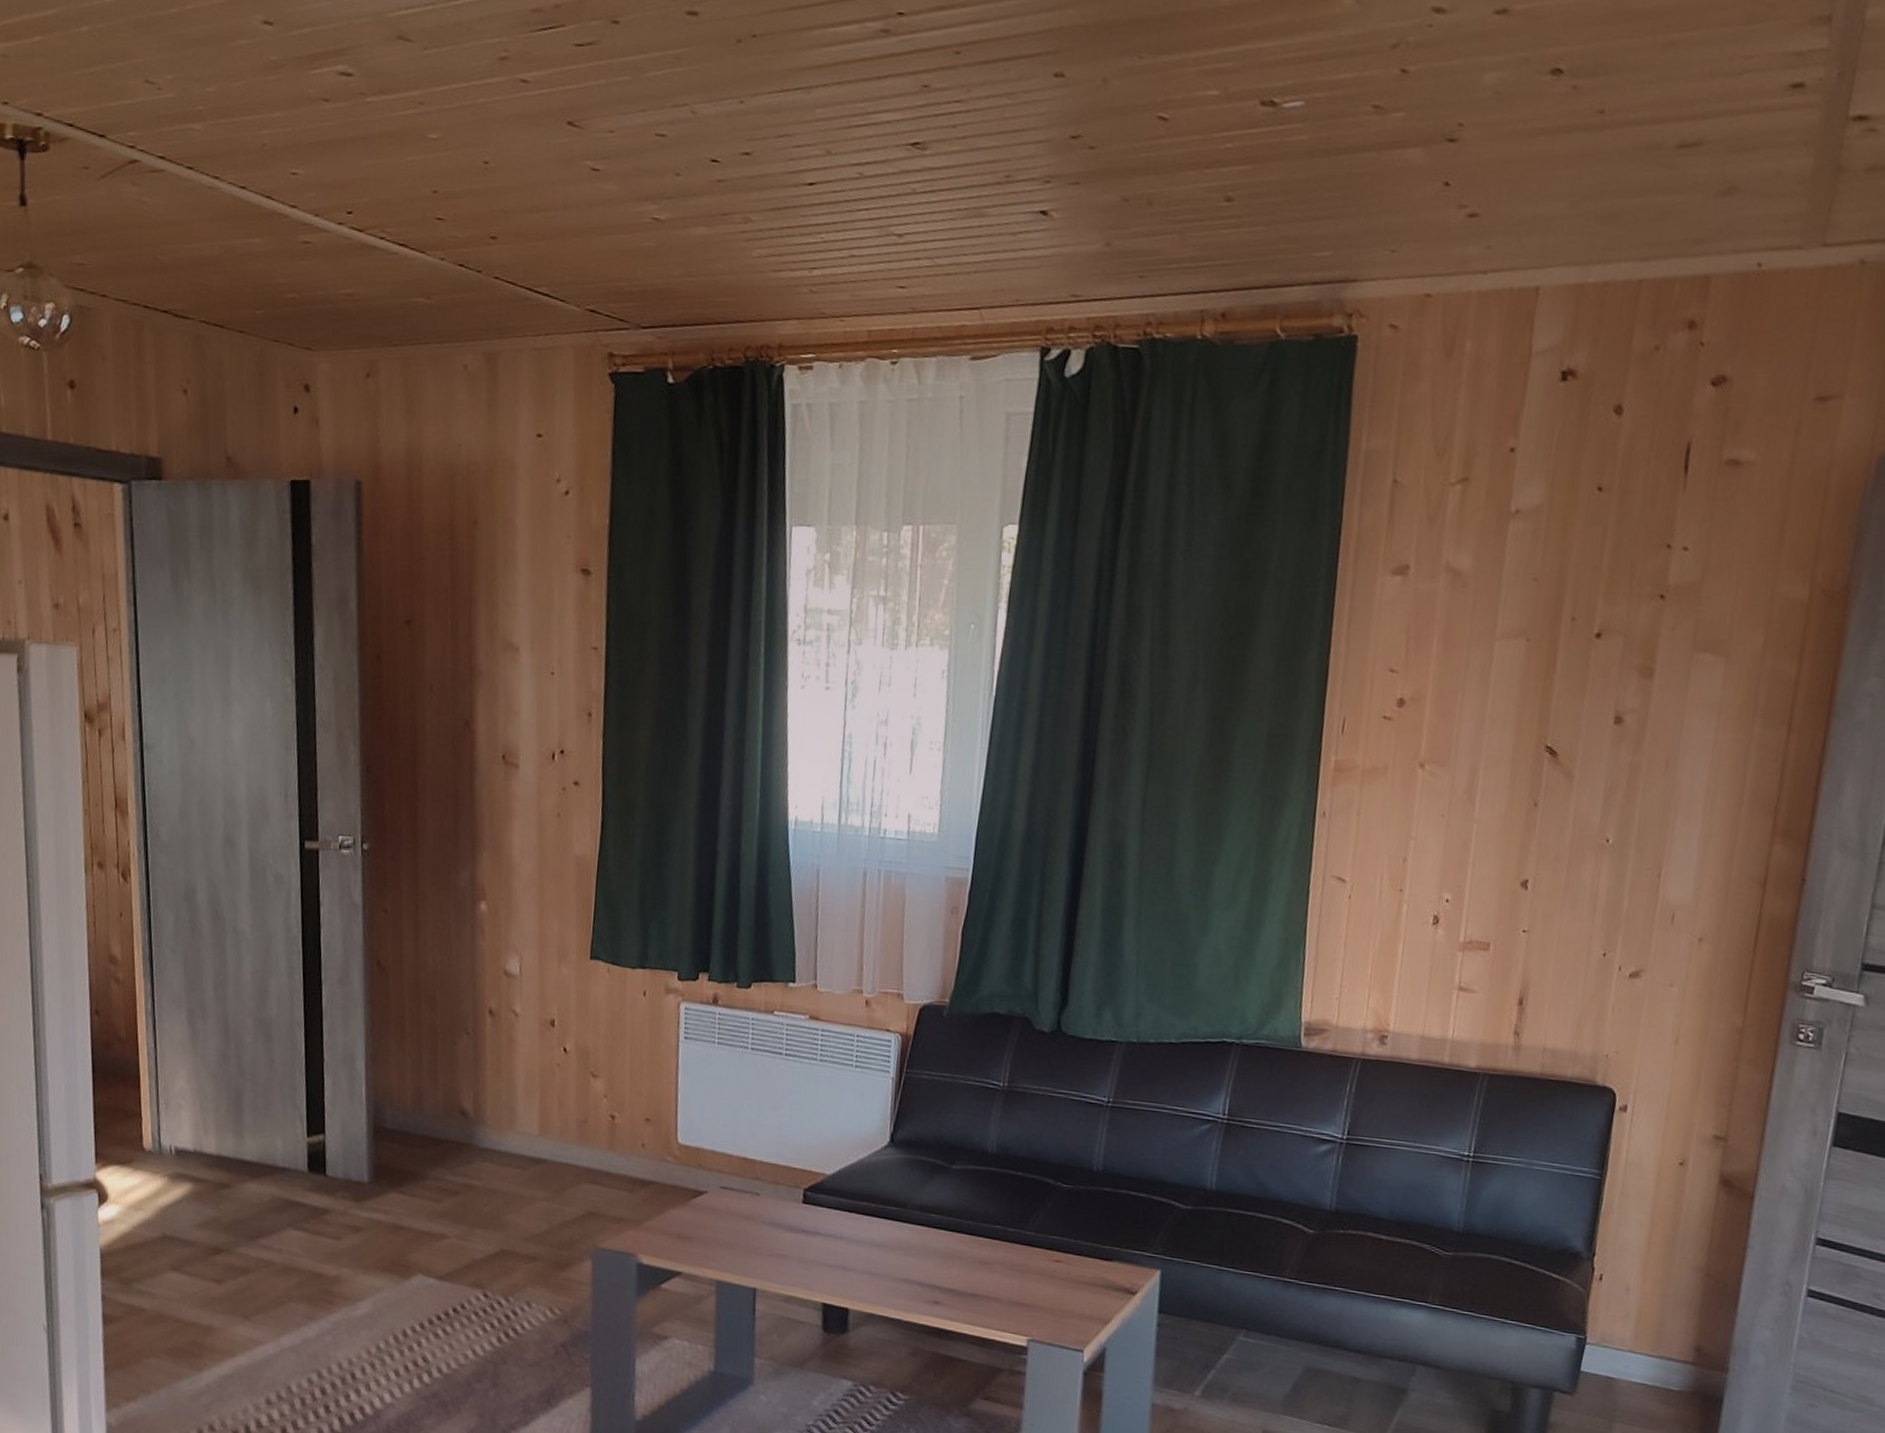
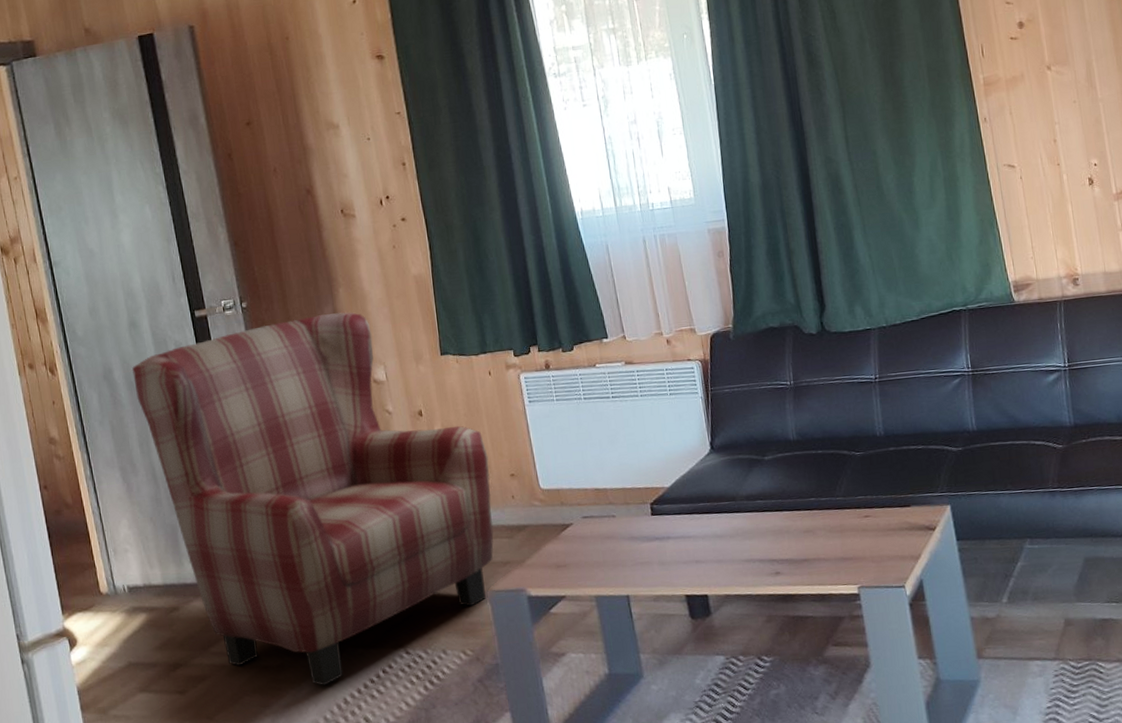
armchair: none [218,876,624,1311] -> present [131,312,494,686]

